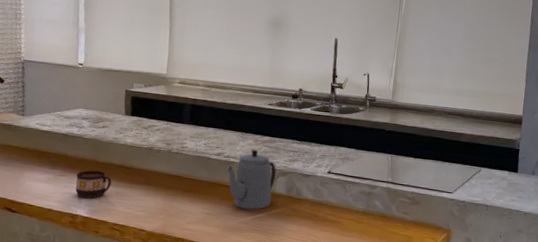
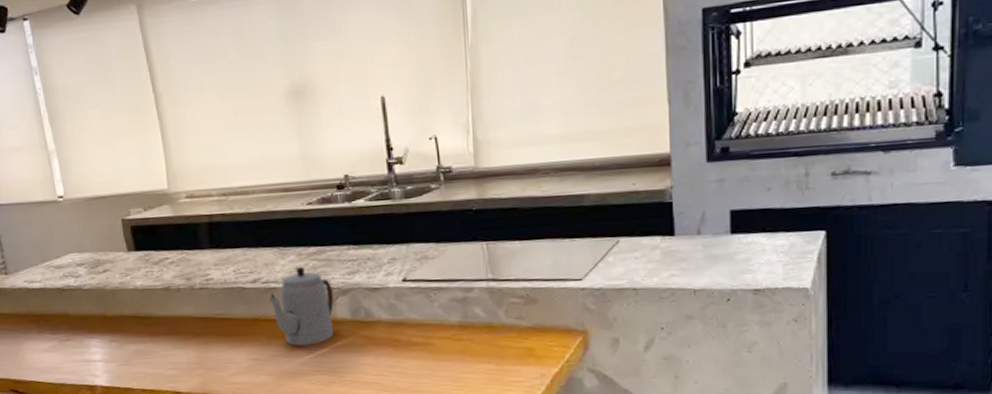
cup: present [75,170,112,199] -> none [84,327,129,364]

